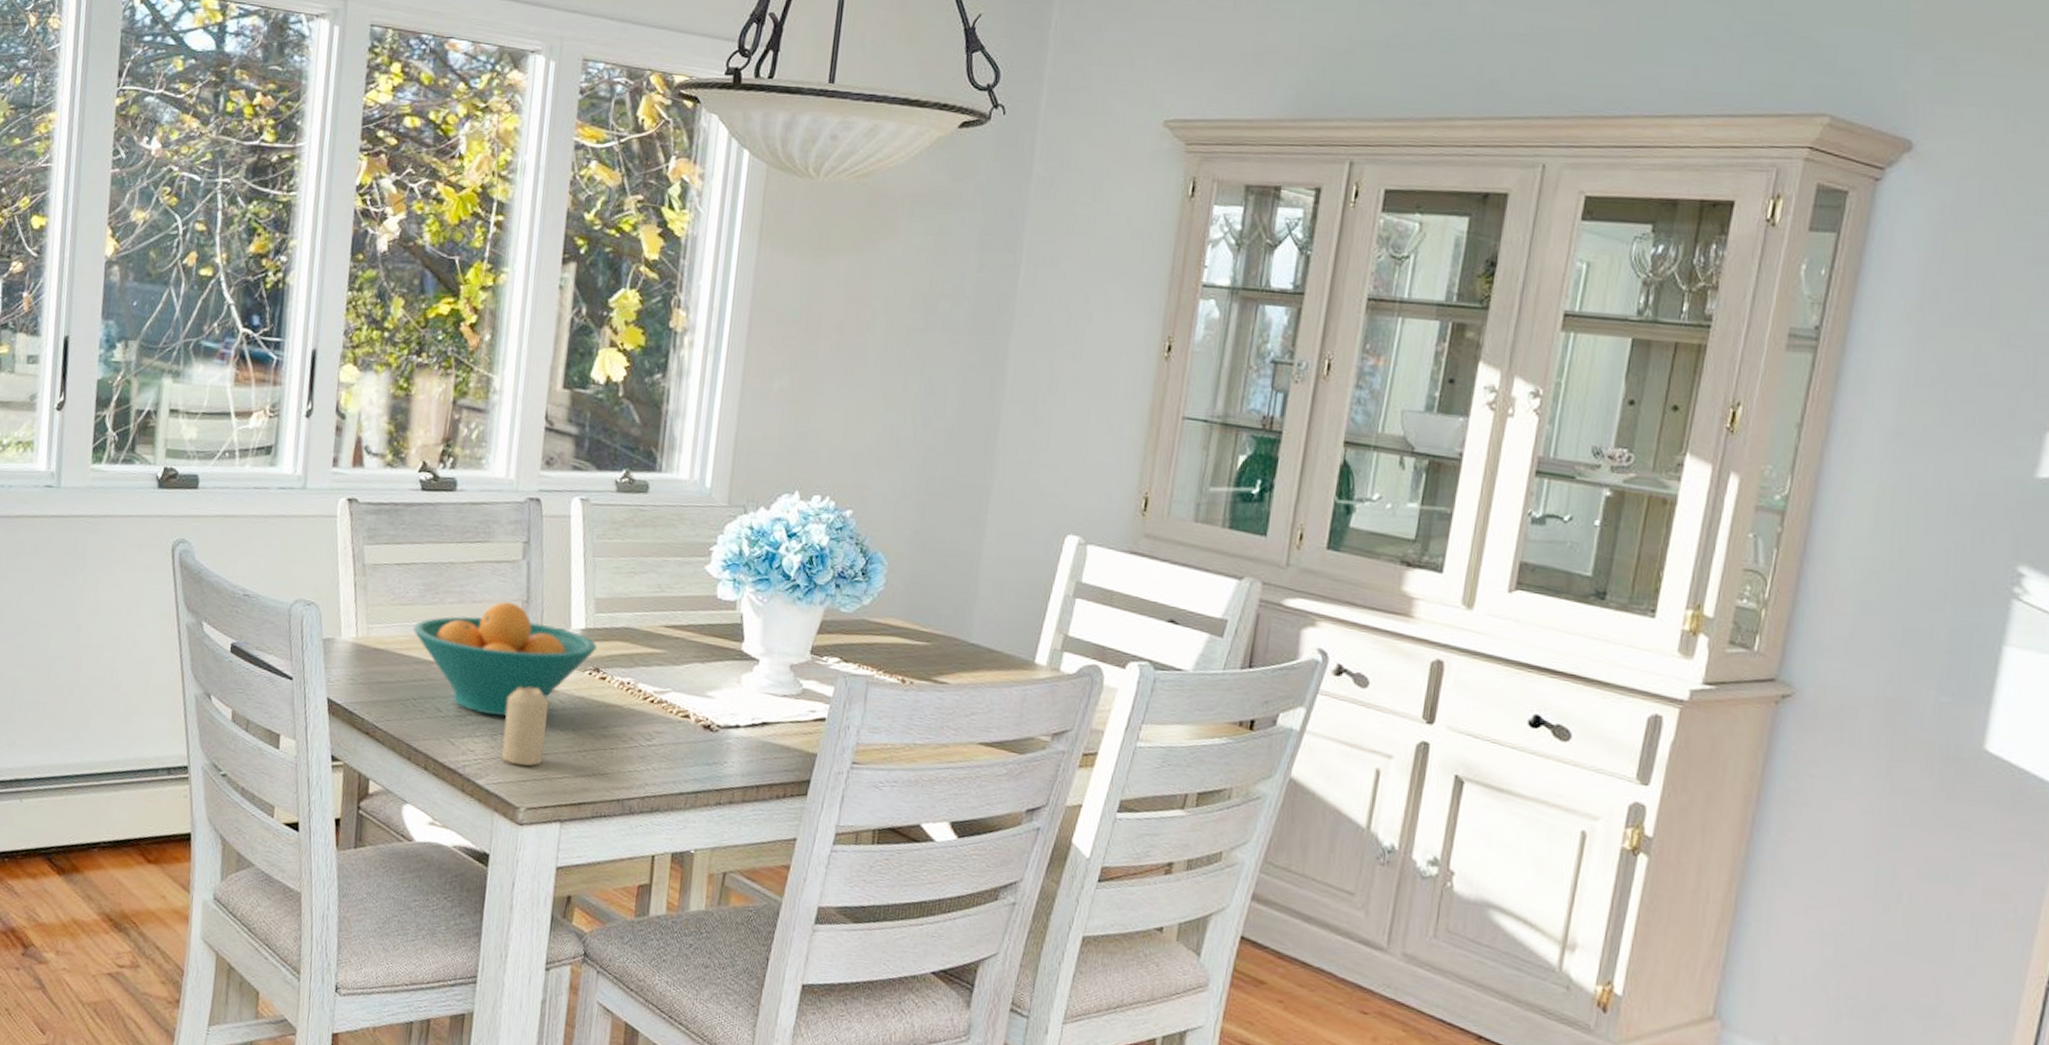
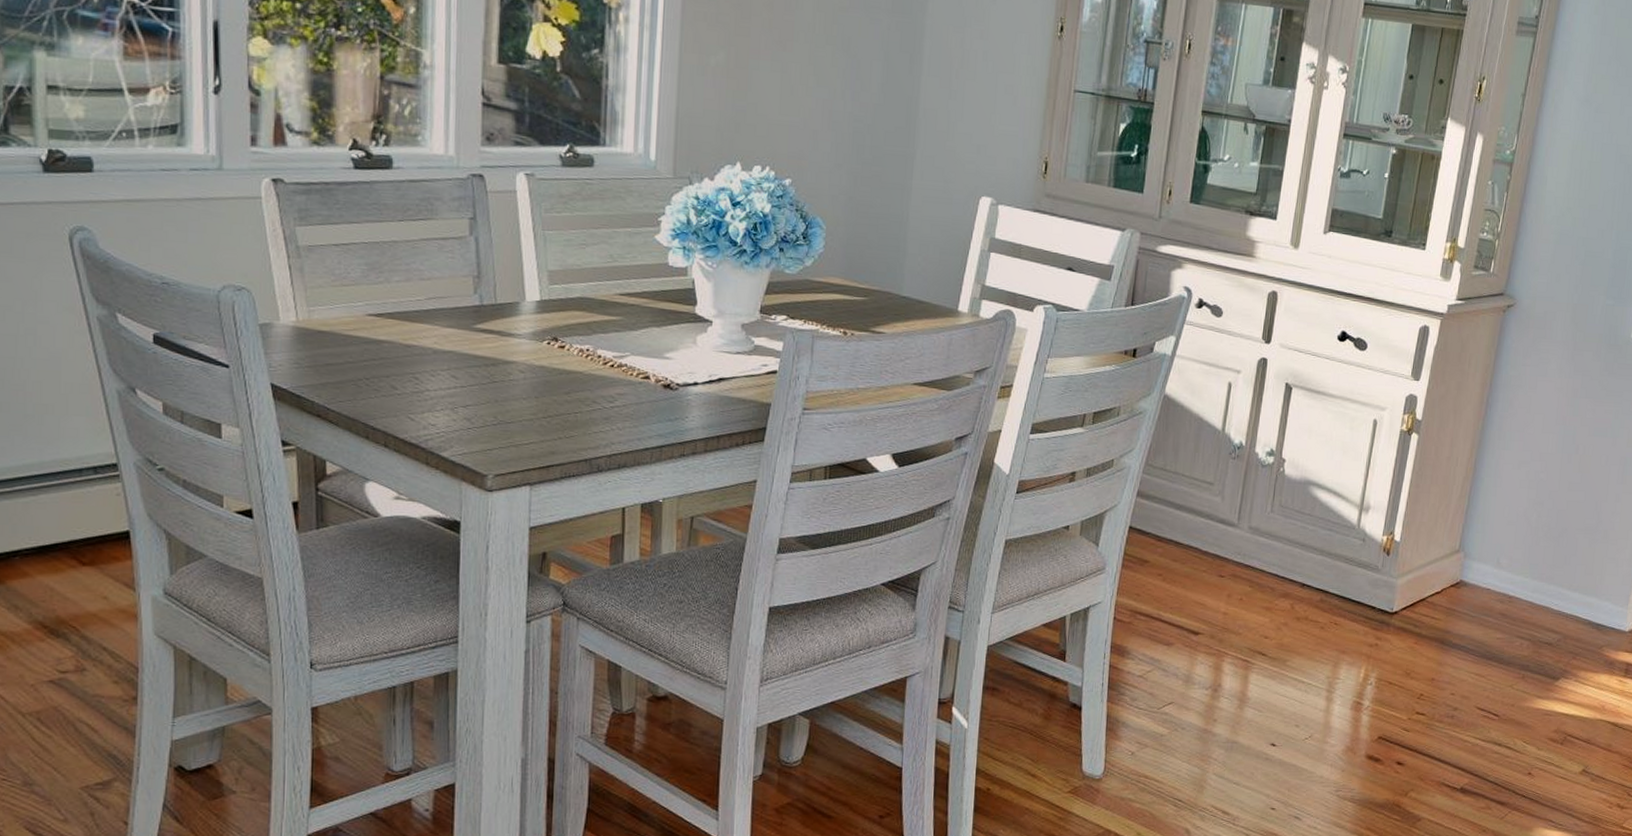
fruit bowl: present [413,601,597,716] -> none [358,277,553,390]
candle: present [501,686,549,767] -> none [464,359,509,436]

